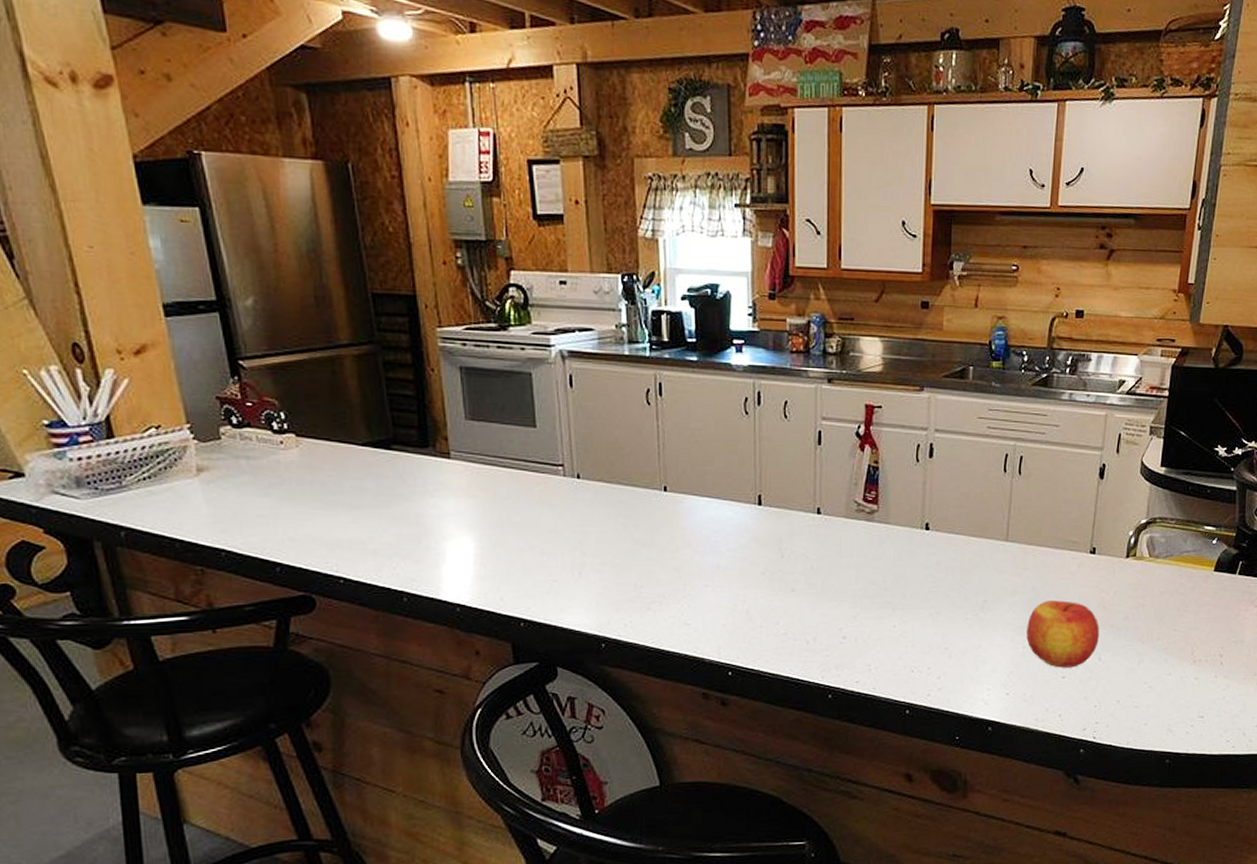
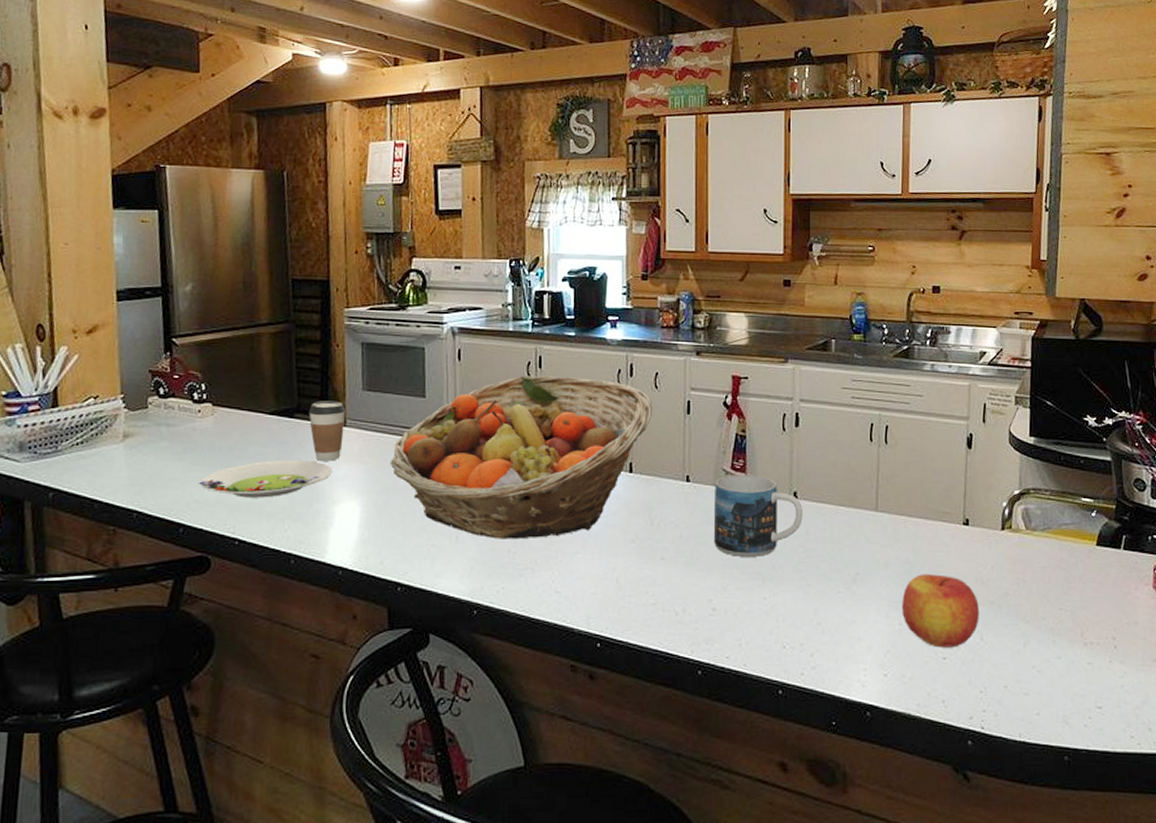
salad plate: none [290,495,440,535] -> present [198,460,333,498]
coffee cup: none [407,431,449,495] -> present [308,400,345,461]
fruit basket: none [502,404,783,574] -> present [390,375,653,539]
mug: none [845,507,934,587] -> present [714,475,803,557]

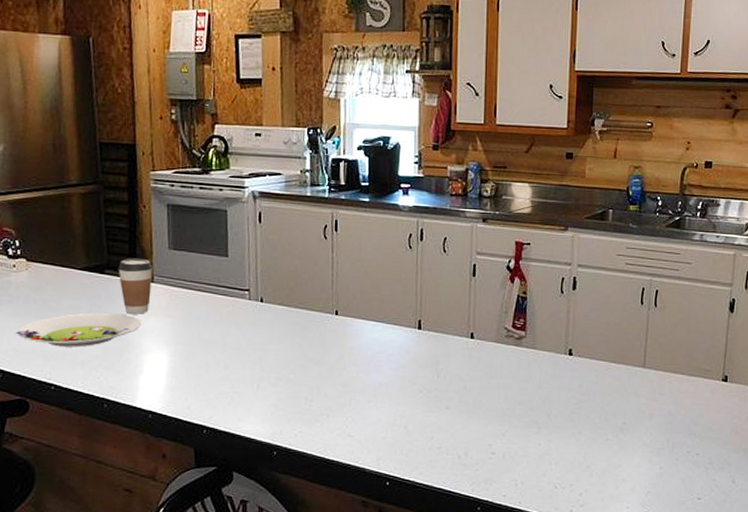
fruit basket: present [390,375,653,539] -> none [195,238,442,389]
mug: present [714,475,803,557] -> none [495,333,577,407]
apple: present [902,574,980,648] -> none [663,424,734,490]

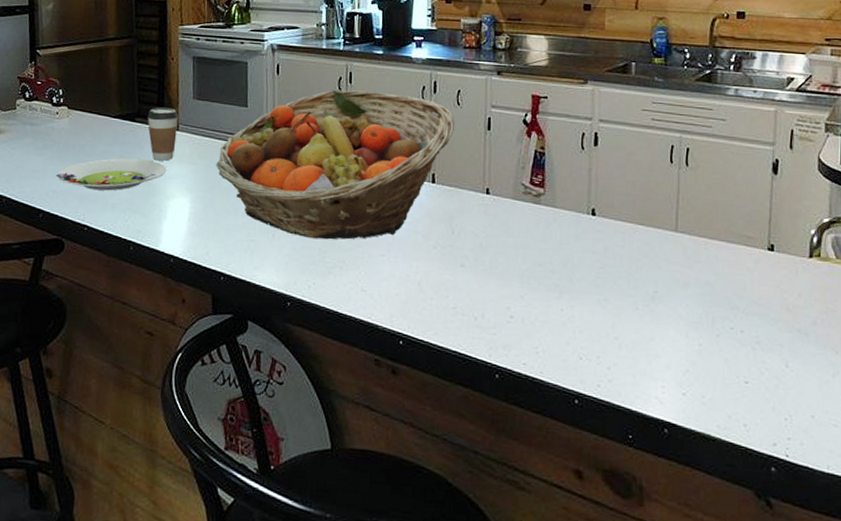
fruit basket: none [195,238,442,389] -> present [216,89,455,240]

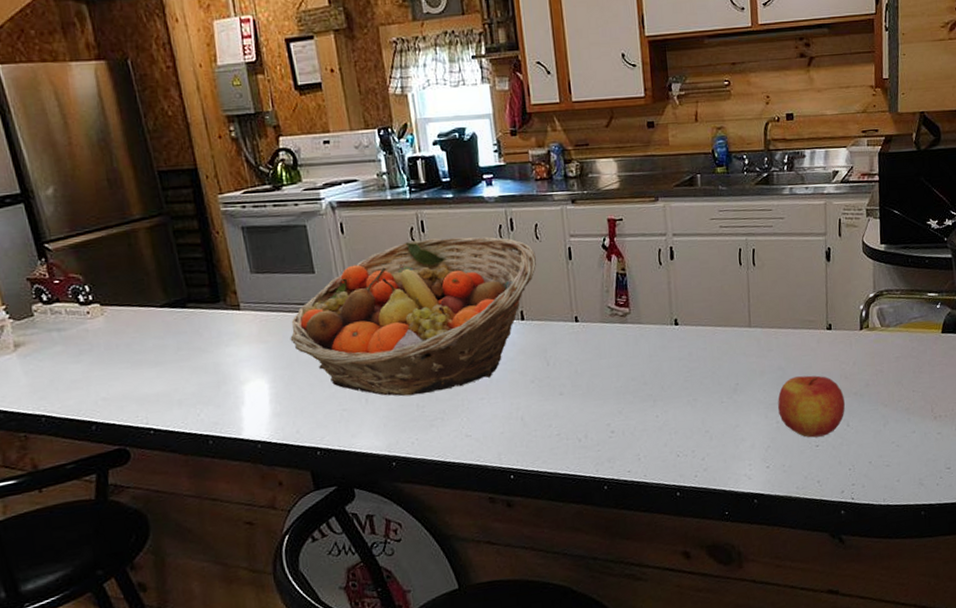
salad plate: present [55,158,167,191] -> none [101,346,235,390]
coffee cup: present [147,107,178,161] -> none [200,287,240,346]
apple: none [702,297,786,373] -> present [778,375,846,438]

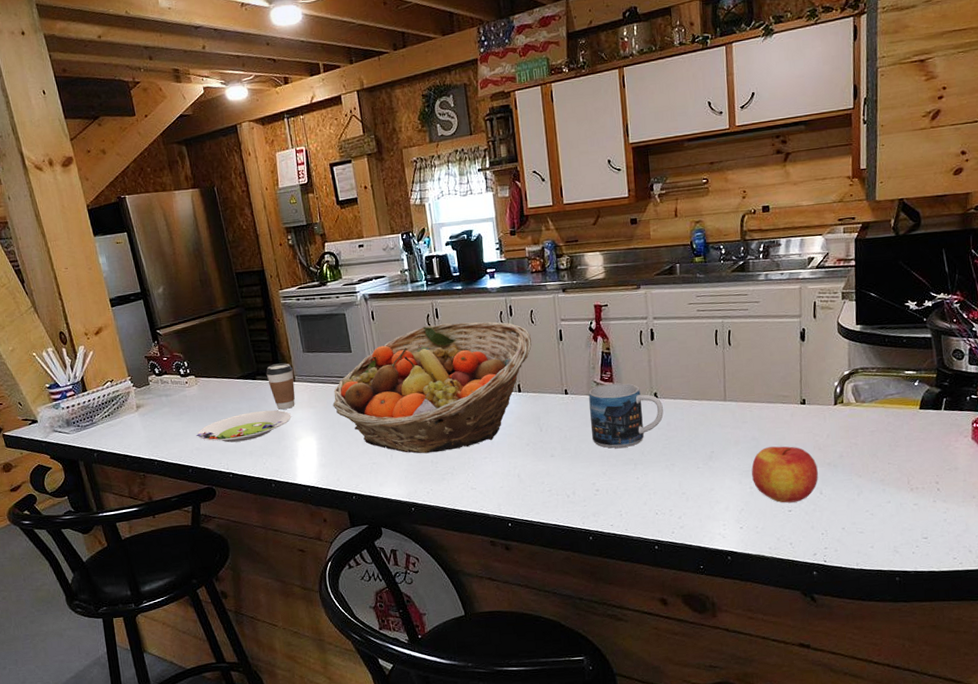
salad plate: none [101,346,235,390] -> present [196,410,291,443]
coffee cup: none [200,287,240,346] -> present [266,363,295,410]
mug: none [602,308,685,384] -> present [588,383,664,449]

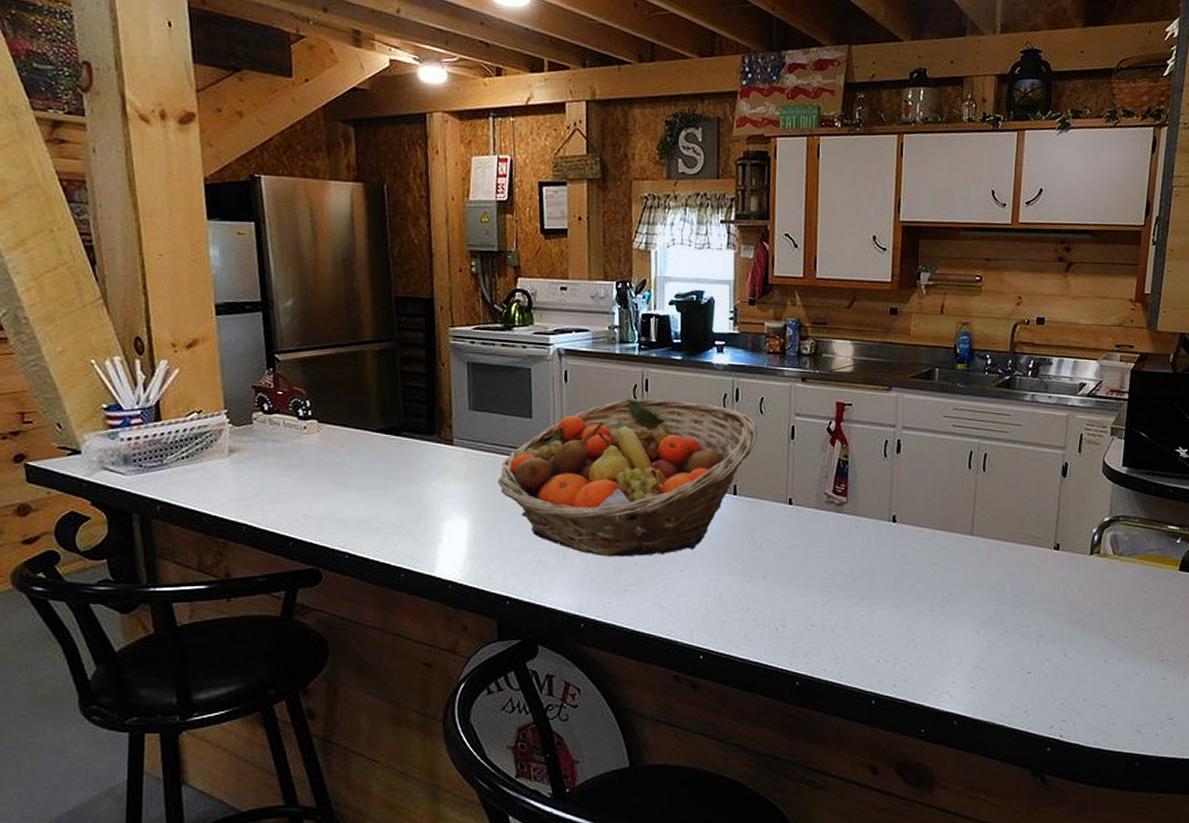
salad plate: present [196,410,291,443] -> none [306,477,441,514]
coffee cup: present [266,363,295,410] -> none [415,419,452,479]
mug: present [588,383,664,449] -> none [815,498,901,577]
apple: present [751,446,819,503] -> none [992,595,1065,663]

